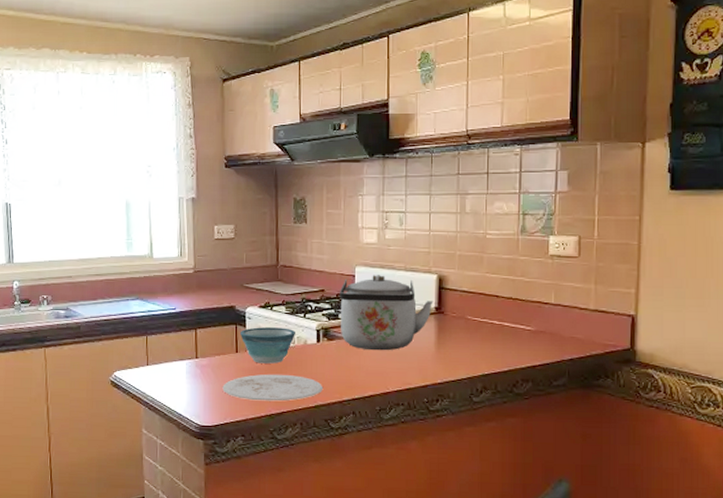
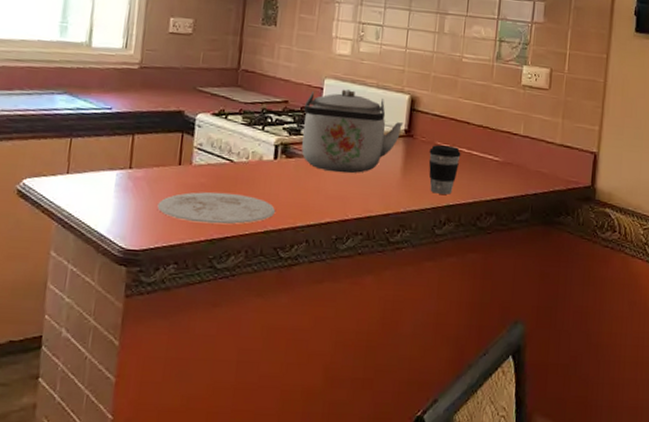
bowl: present [240,327,295,364] -> none [186,137,251,181]
coffee cup: none [461,318,492,365] -> present [428,144,461,195]

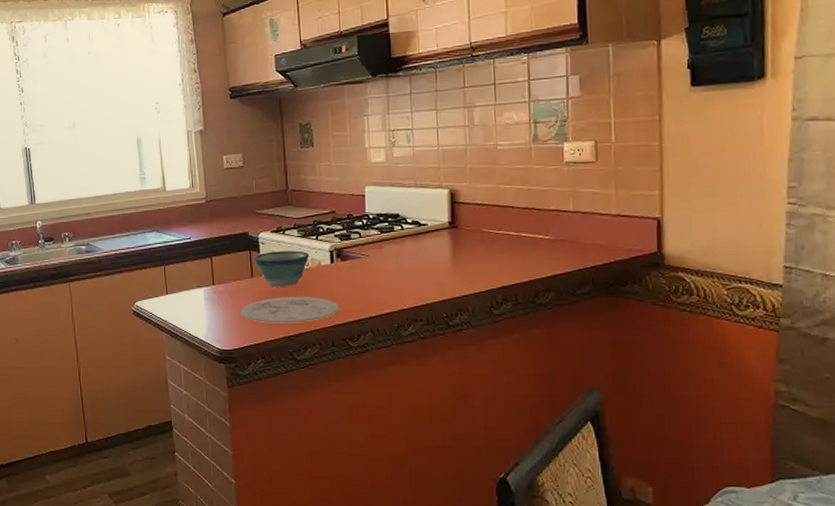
bowl: none [186,137,251,181] -> present [255,250,309,287]
kettle: present [301,89,404,174] -> none [350,193,447,269]
coffee cup: present [428,144,461,195] -> none [476,230,509,277]

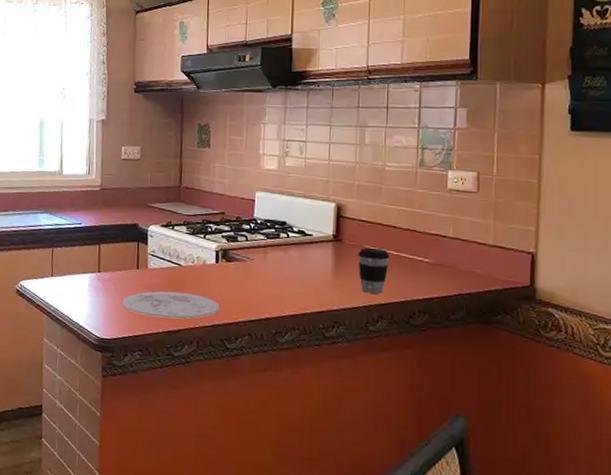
bowl: present [255,250,309,287] -> none [142,245,195,282]
coffee cup: none [476,230,509,277] -> present [358,247,390,294]

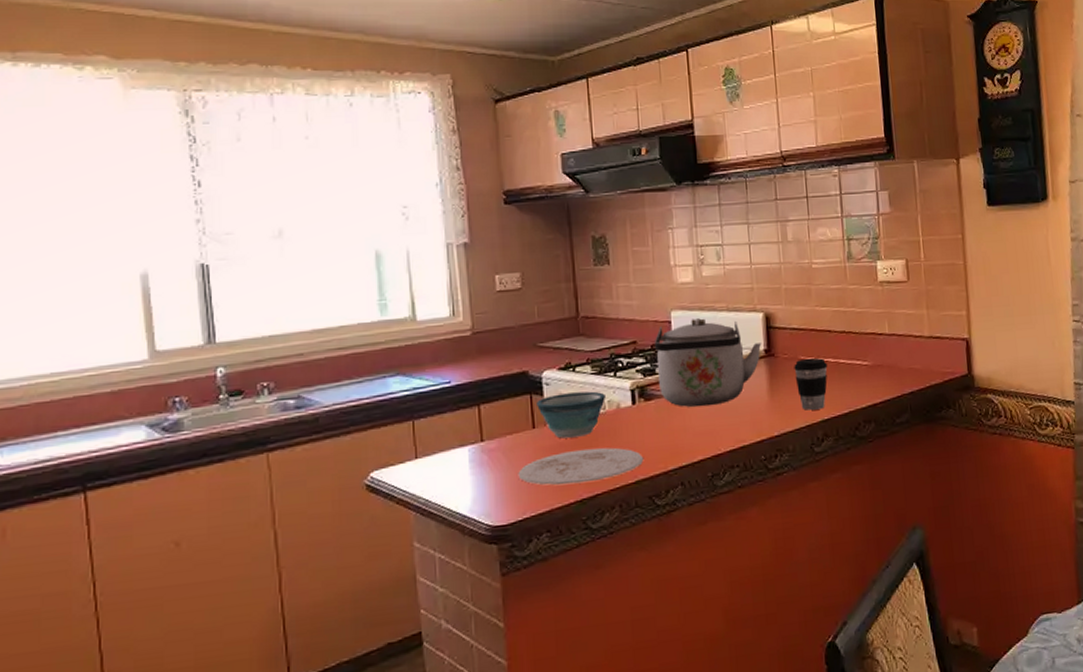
bowl: none [142,245,195,282] -> present [537,391,605,439]
kettle: none [238,200,332,275] -> present [654,318,762,408]

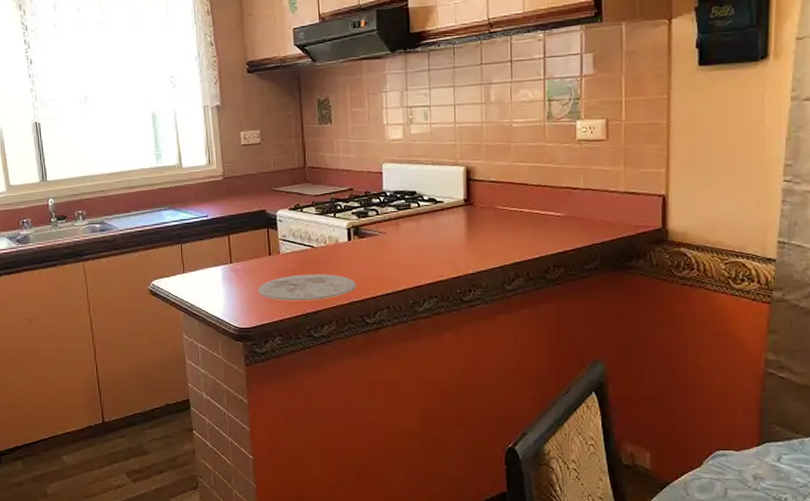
bowl: present [537,391,605,439] -> none [272,228,326,265]
kettle: present [654,318,762,408] -> none [367,170,462,246]
coffee cup: present [794,357,828,410] -> none [490,207,522,253]

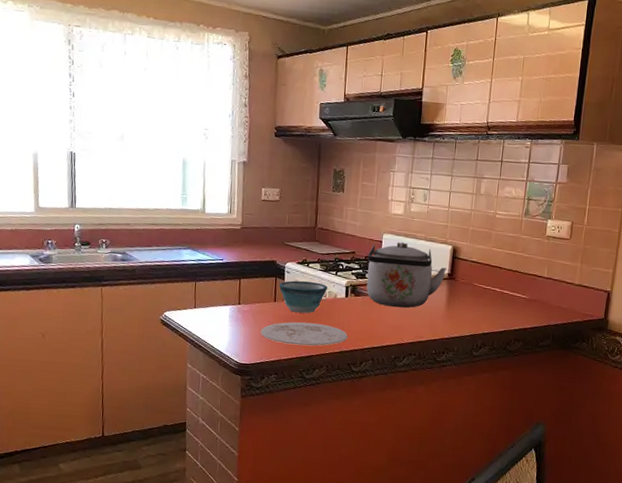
bowl: none [272,228,326,265] -> present [279,280,327,314]
kettle: none [367,170,462,246] -> present [366,242,447,308]

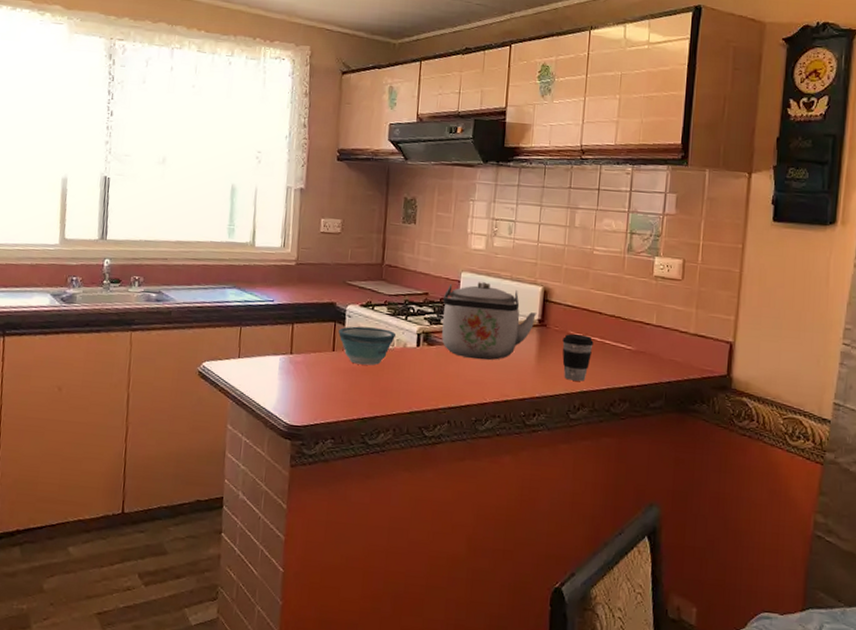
plate: present [260,322,348,346] -> none [315,375,420,405]
coffee cup: none [467,285,494,325] -> present [562,333,594,381]

